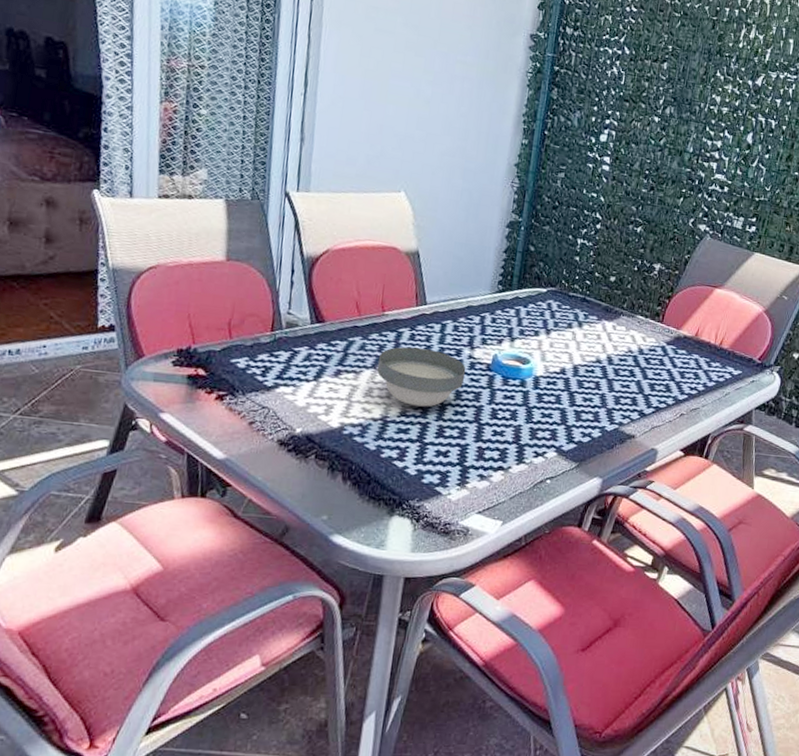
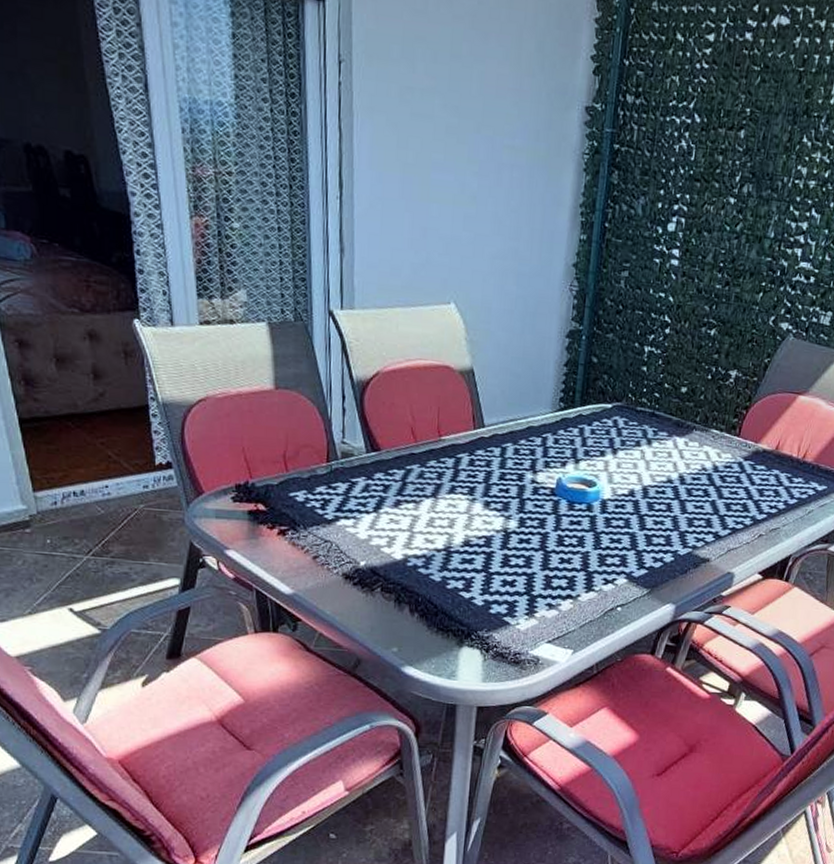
bowl: present [376,346,466,407] -> none [437,473,529,536]

